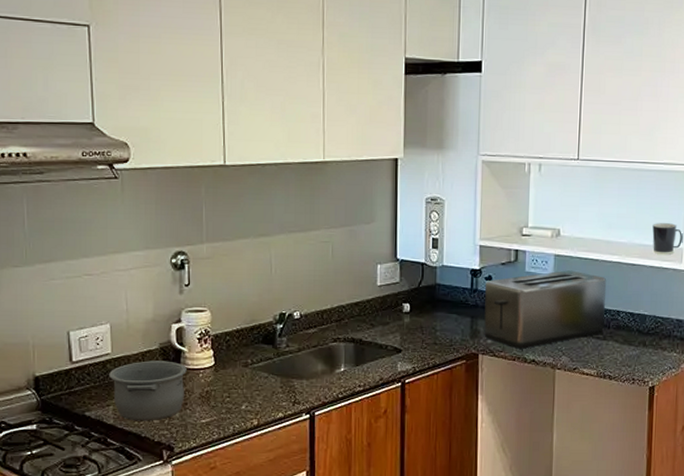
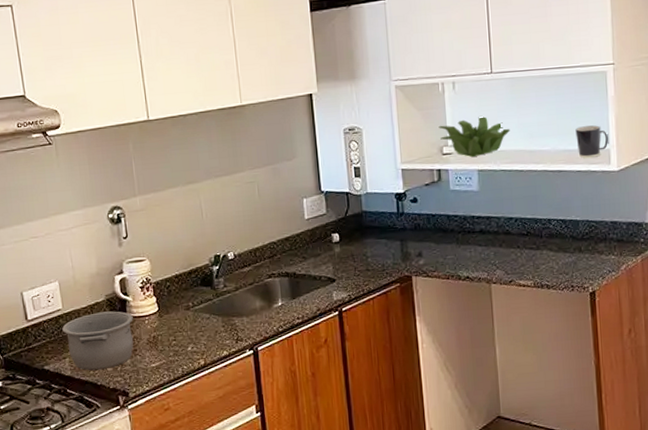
toaster: present [484,270,607,349] -> none [411,183,536,267]
plant: none [521,202,591,241] -> present [438,116,511,157]

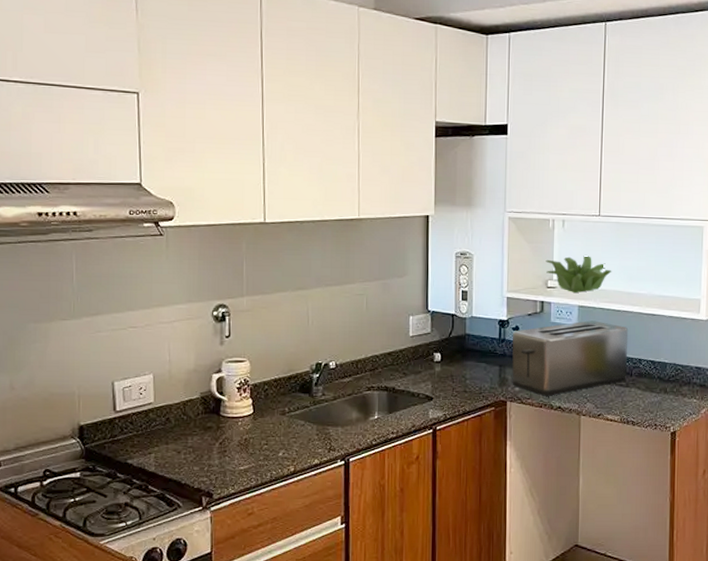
cooking pot: present [62,311,134,371] -> none [151,409,226,469]
toaster: none [411,183,536,267] -> present [512,320,629,396]
mug: present [575,125,608,158] -> none [671,275,699,305]

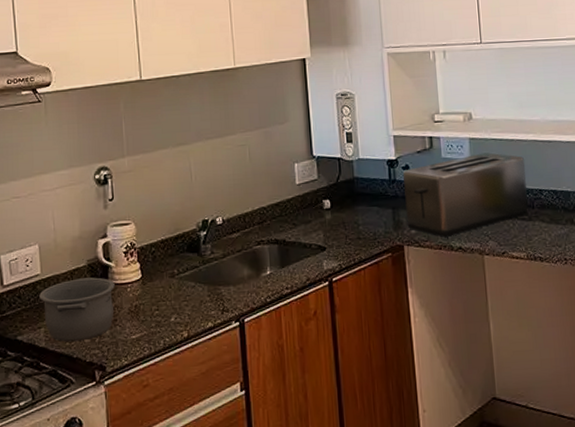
cooking pot: none [151,409,226,469] -> present [39,277,115,342]
plant: present [546,256,612,293] -> none [430,85,501,125]

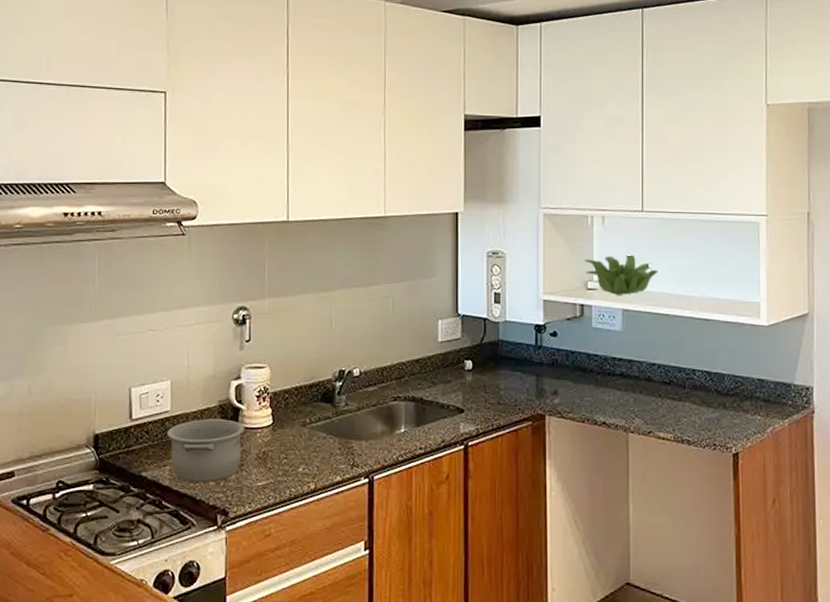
toaster: present [403,152,528,237] -> none [550,326,680,410]
plant: none [430,85,501,125] -> present [585,254,659,295]

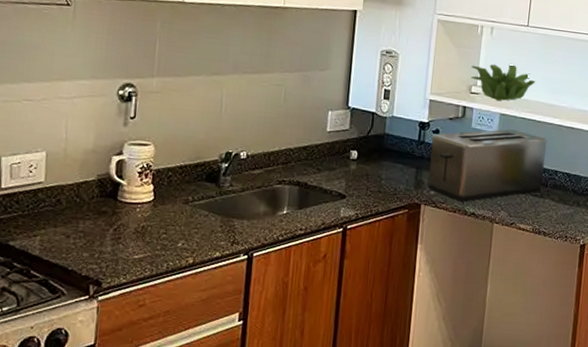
cooking pot: present [167,419,244,483] -> none [39,192,124,254]
toaster: none [550,326,680,410] -> present [428,129,547,202]

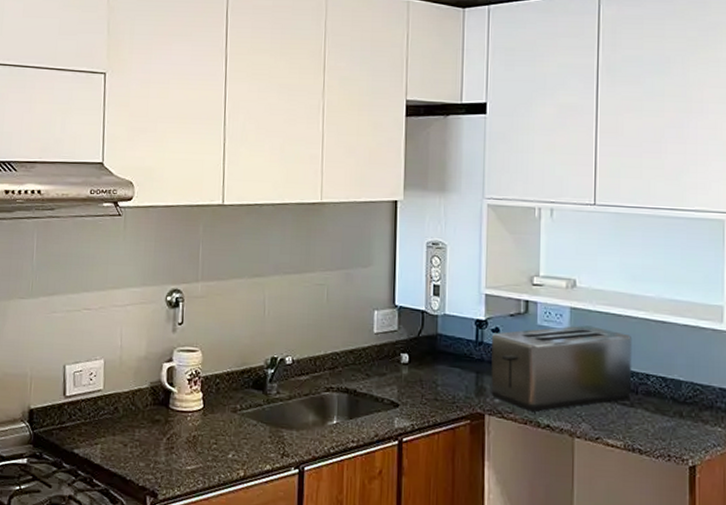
plant: present [471,64,536,101] -> none [531,250,611,292]

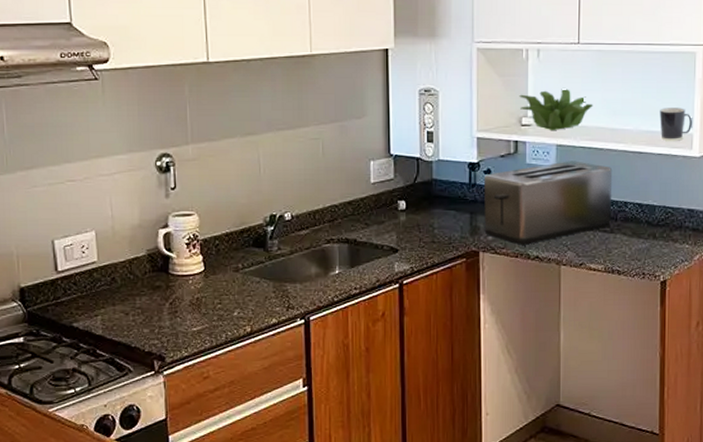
plant: none [531,250,611,292] -> present [519,89,594,130]
mug: none [685,276,722,312] -> present [659,108,692,141]

